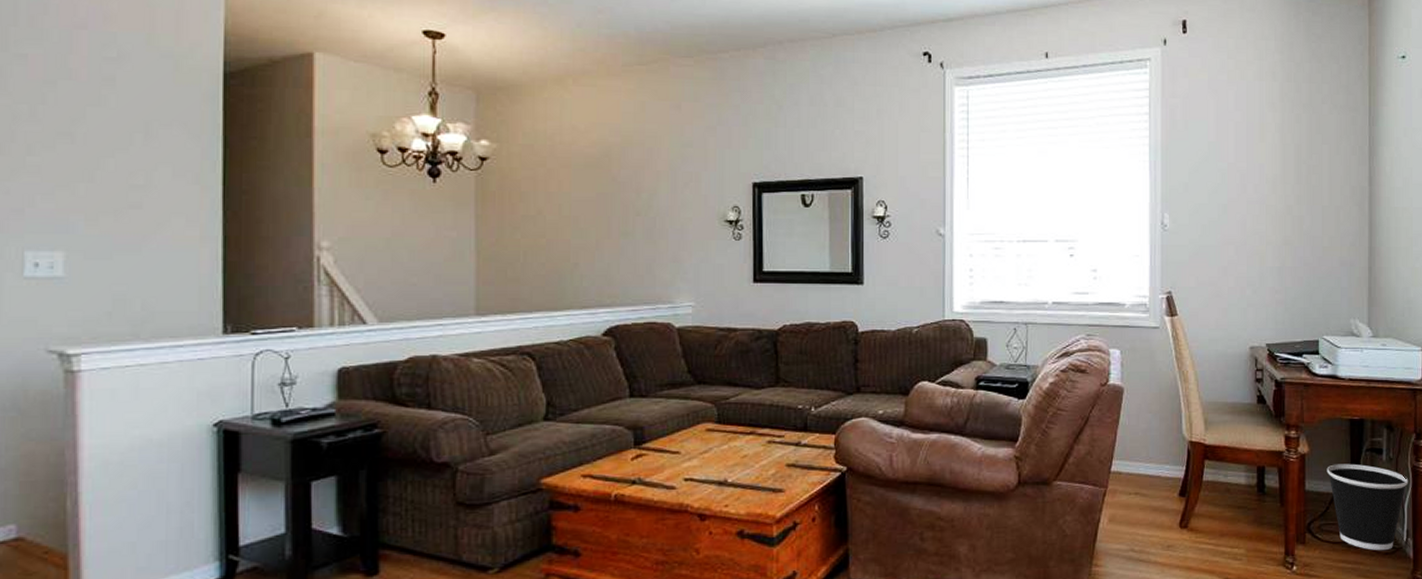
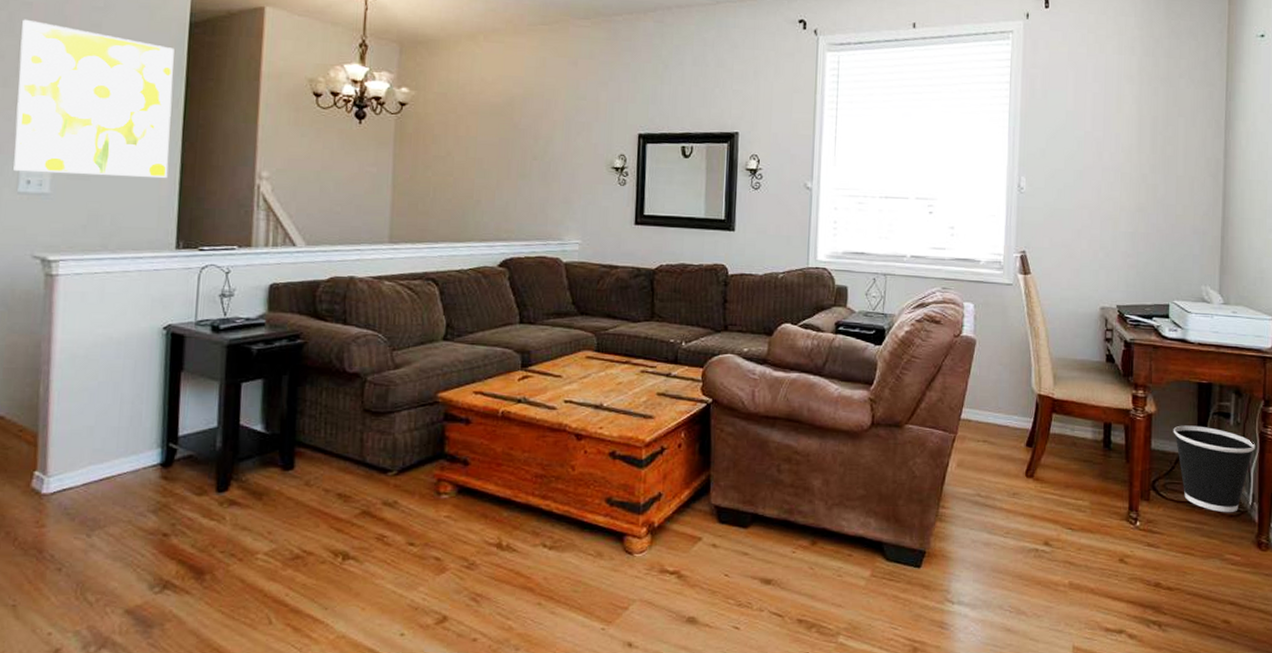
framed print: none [15,74,208,254] -> present [13,19,174,178]

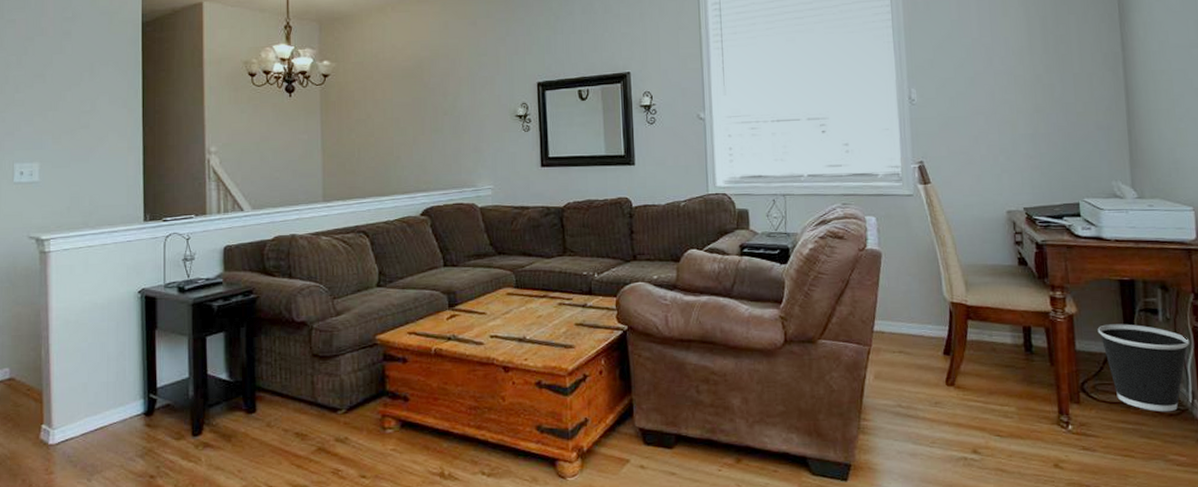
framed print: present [13,19,174,178] -> none [8,34,133,165]

